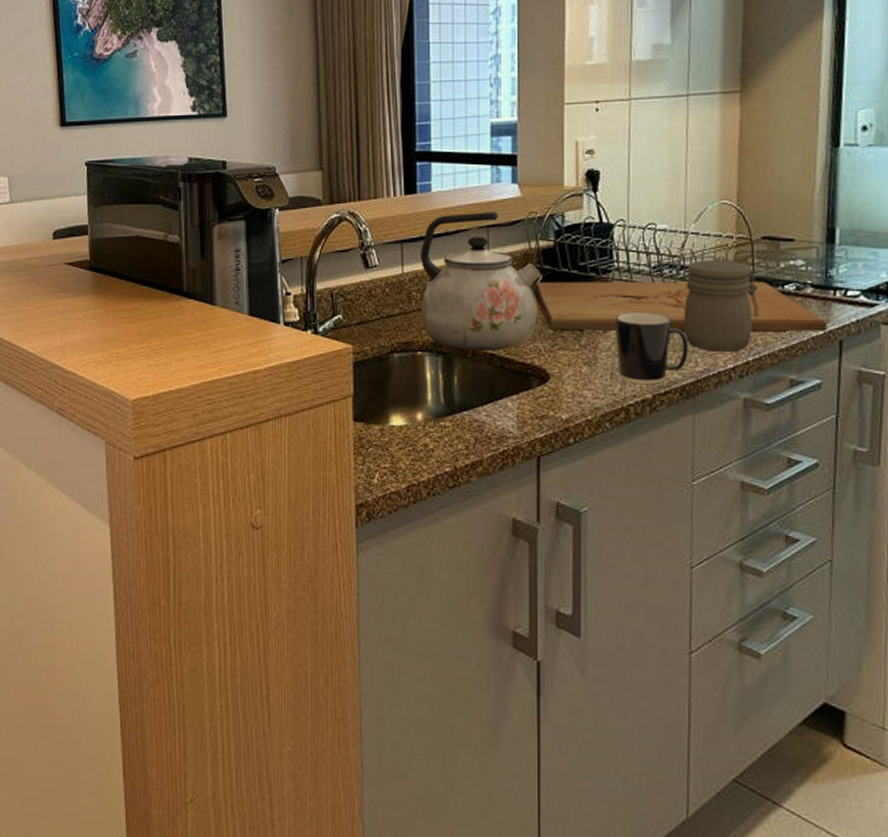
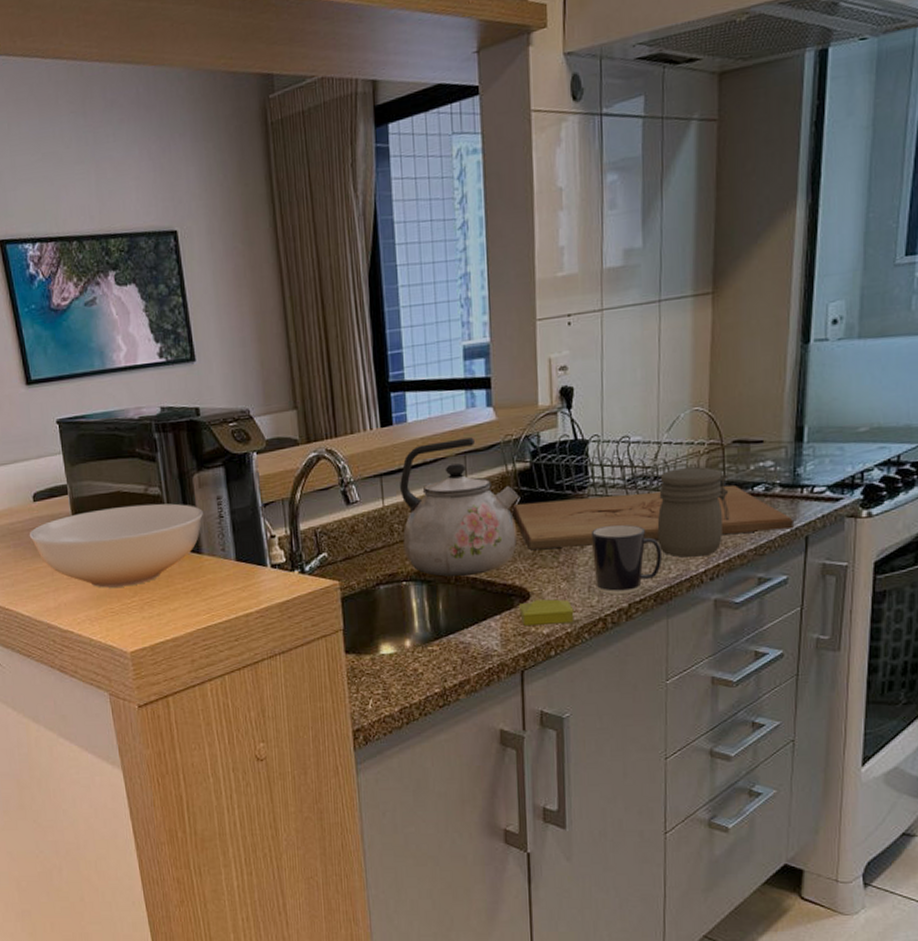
bowl: none [44,251,221,332] -> present [29,503,204,588]
sponge: none [538,383,595,410] -> present [519,599,574,625]

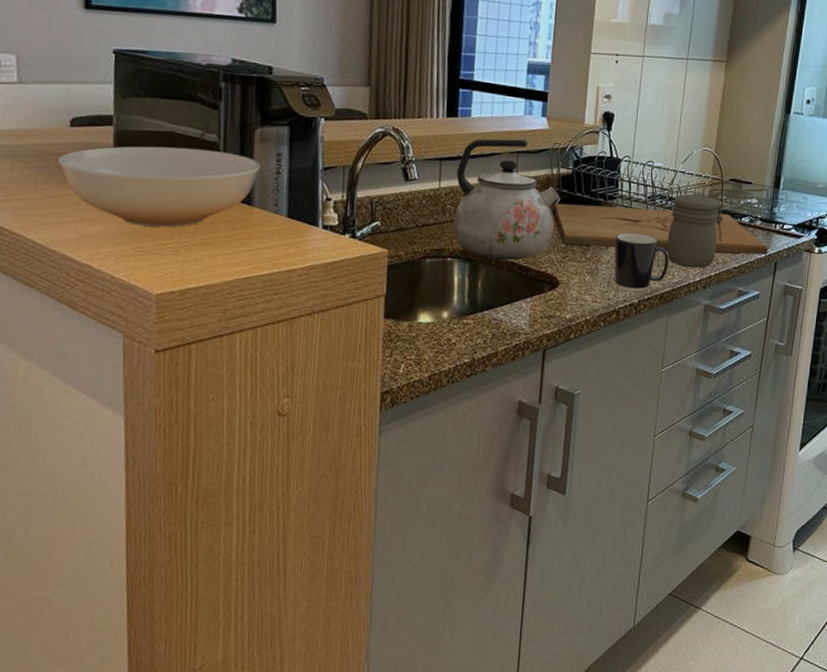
sponge: present [519,599,574,625] -> none [548,288,594,312]

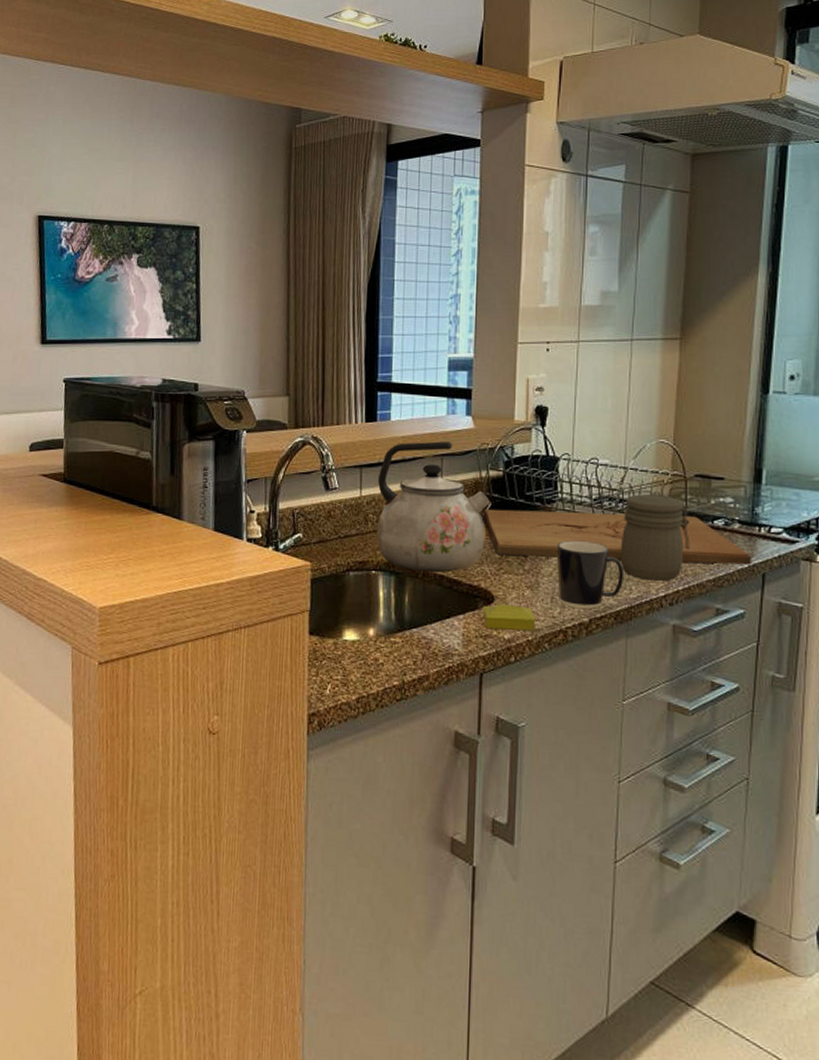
bowl: present [58,146,262,228] -> none [19,465,190,543]
sponge: none [548,288,594,312] -> present [483,604,536,631]

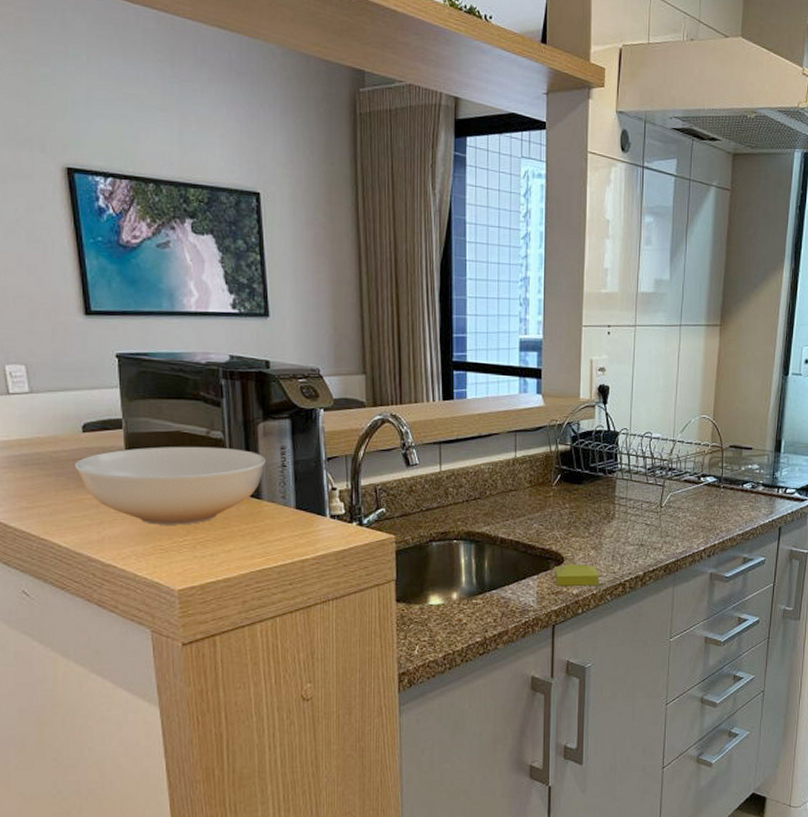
bowl: none [19,465,190,543] -> present [74,446,267,525]
kettle: present [376,441,490,573] -> none [456,418,559,540]
cutting board: present [483,509,753,565] -> none [553,479,772,521]
mug: present [556,540,625,610] -> none [616,505,673,565]
jar: present [620,494,690,581] -> none [669,463,725,537]

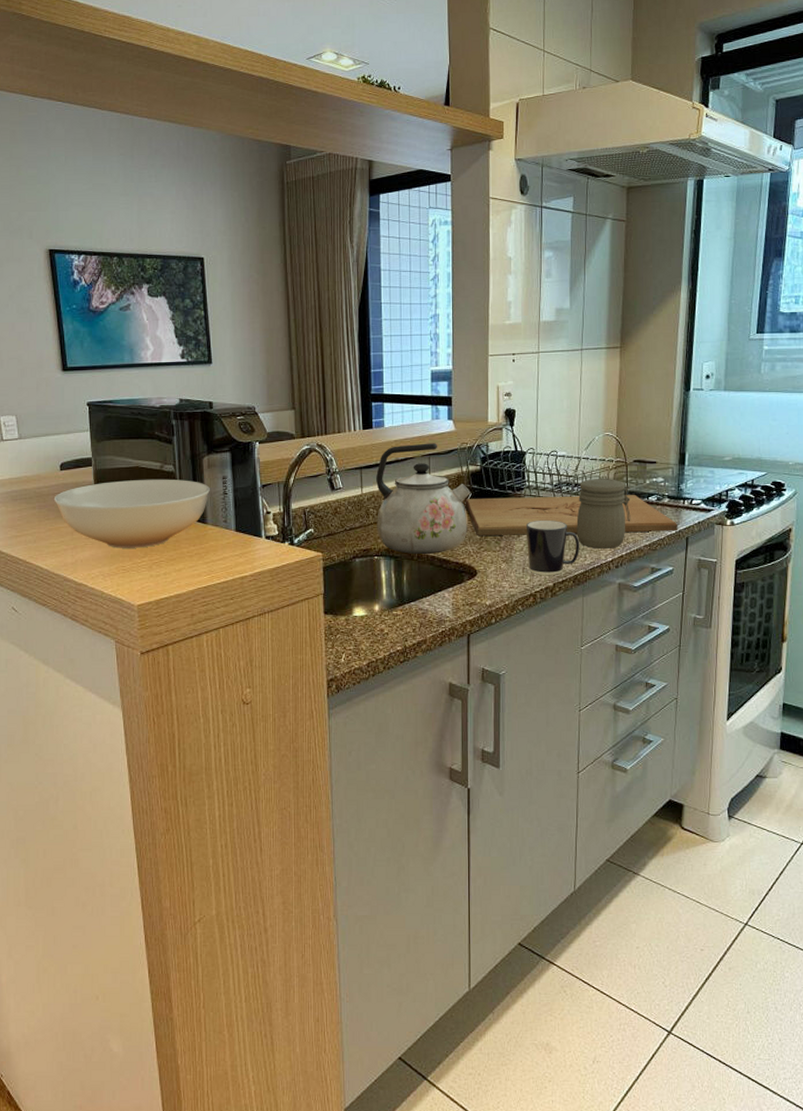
kettle: none [456,418,559,540] -> present [376,443,471,555]
cutting board: none [553,479,772,521] -> present [465,495,679,536]
sponge: present [554,564,599,586] -> none [468,577,511,597]
mug: none [616,505,673,565] -> present [525,519,580,576]
jar: none [669,463,725,537] -> present [576,479,631,549]

